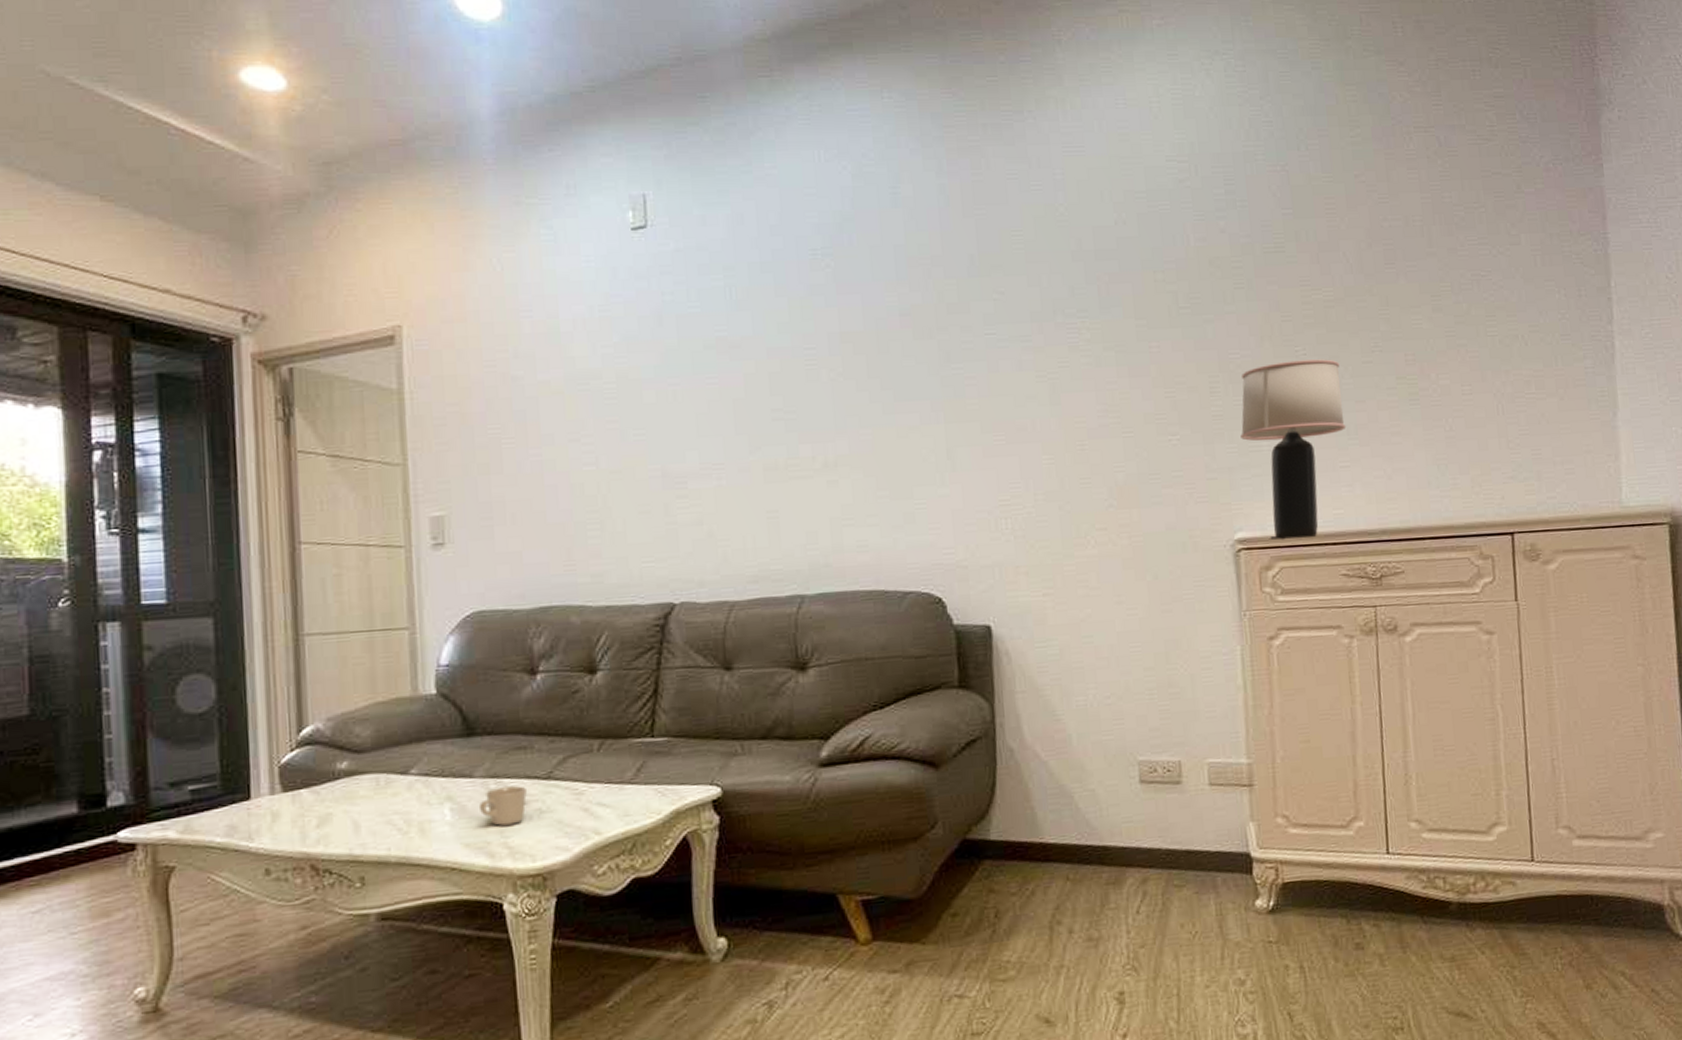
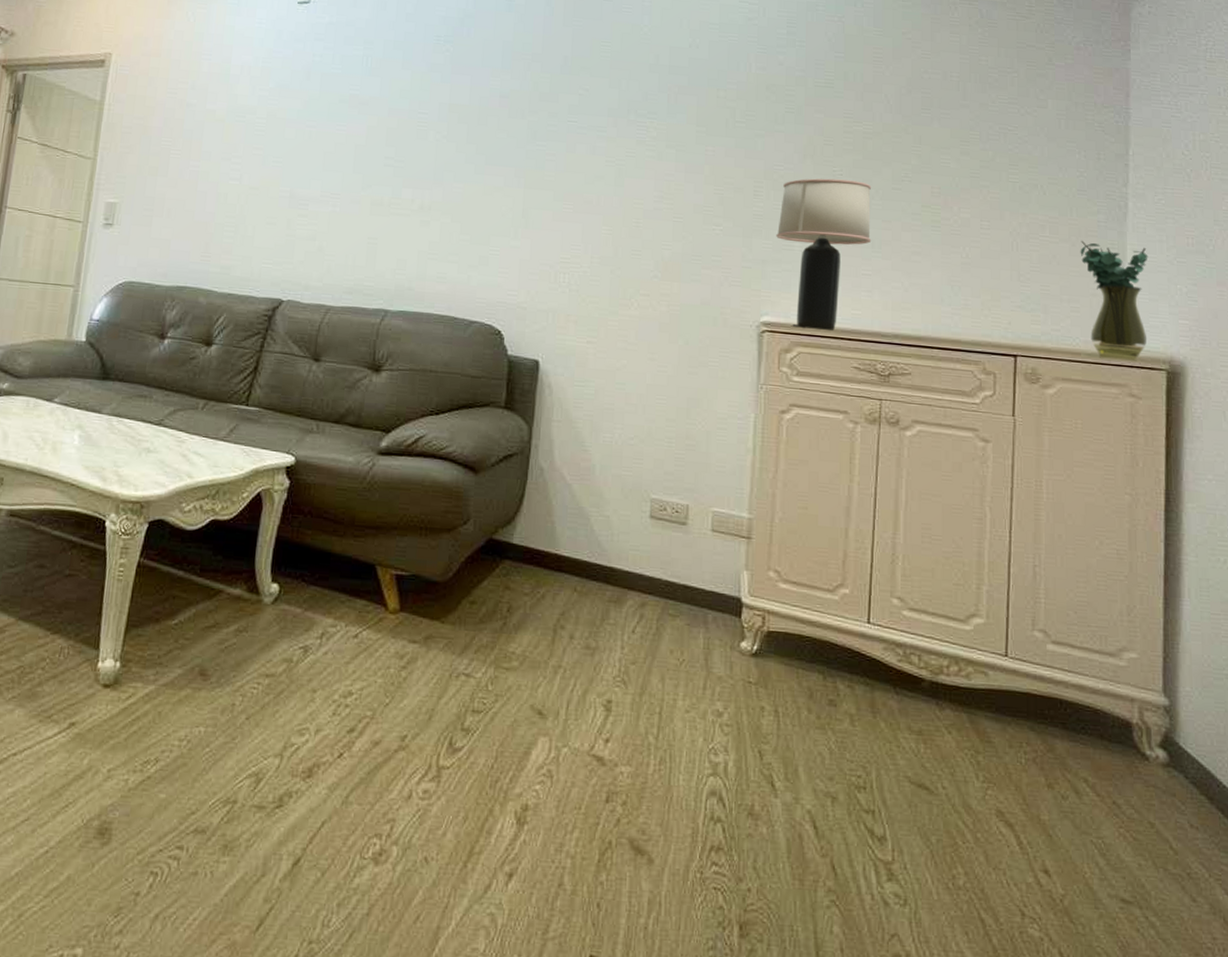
mug: present [480,786,527,826] -> none [101,425,141,457]
vase: none [1569,391,1647,522] -> present [1080,240,1148,361]

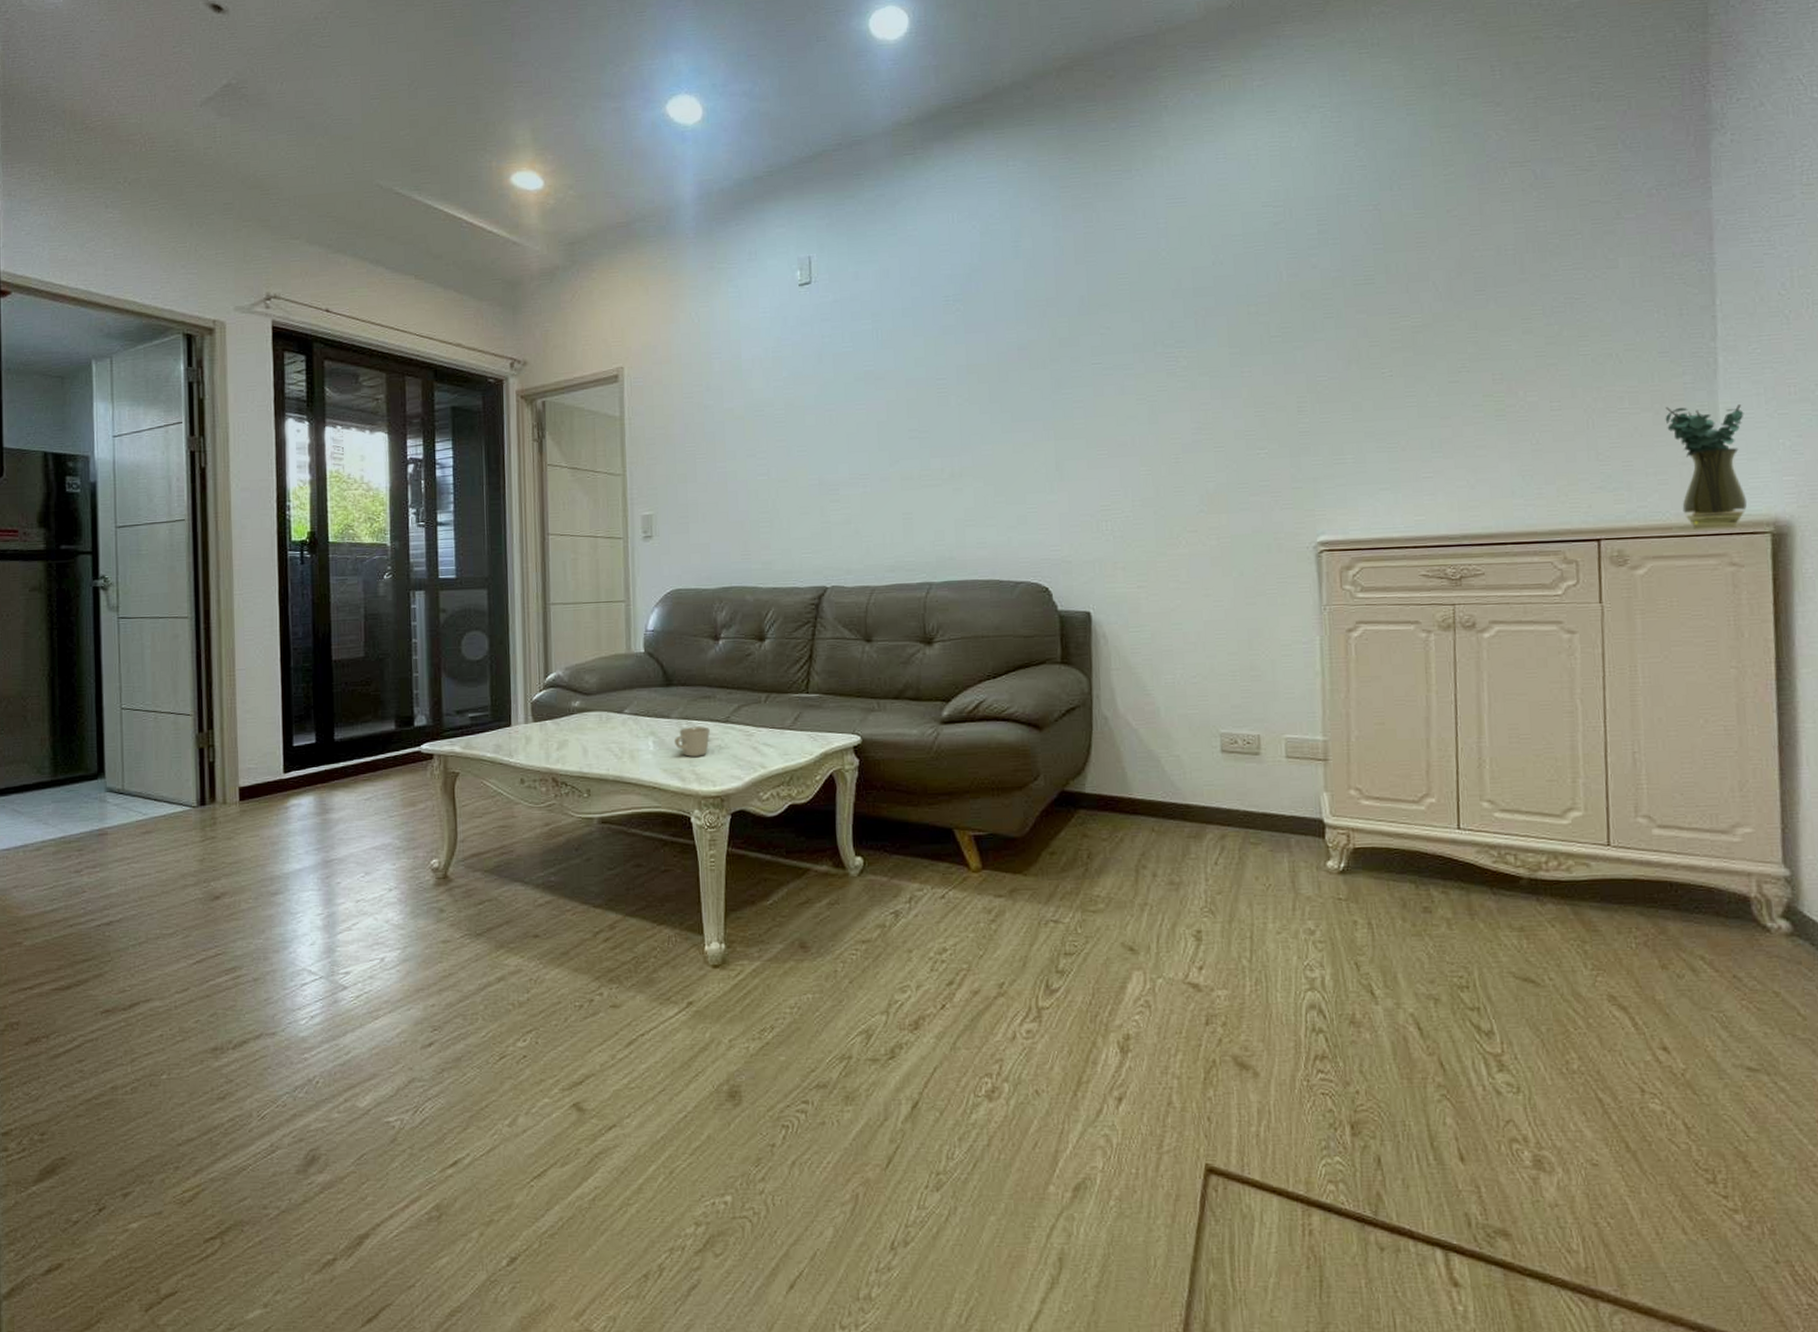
mug: none [101,425,141,457] -> present [675,727,710,757]
table lamp: present [776,178,872,332] -> none [1326,379,1431,543]

